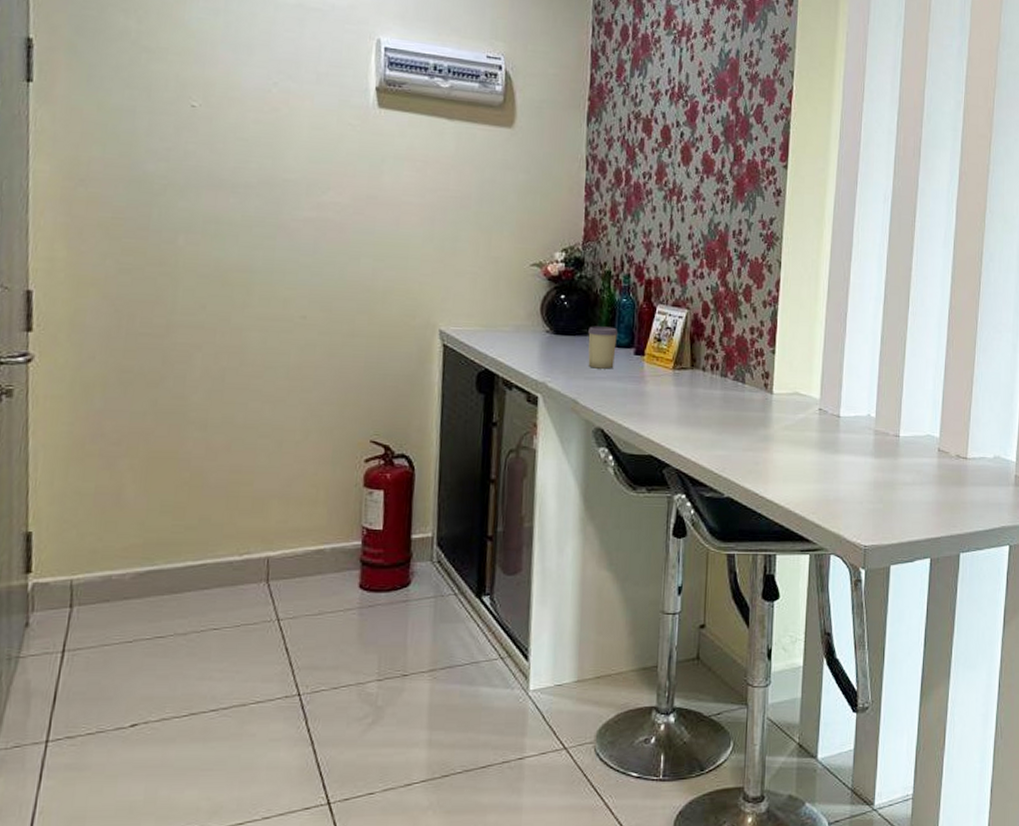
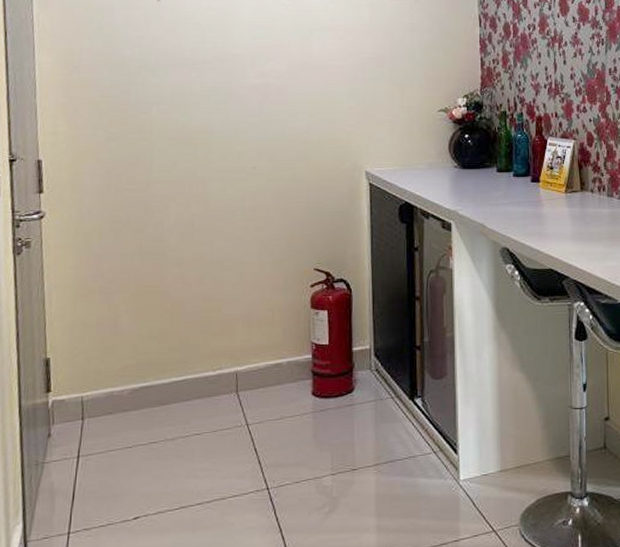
cup: present [588,326,619,369] -> none [490,159,516,196]

